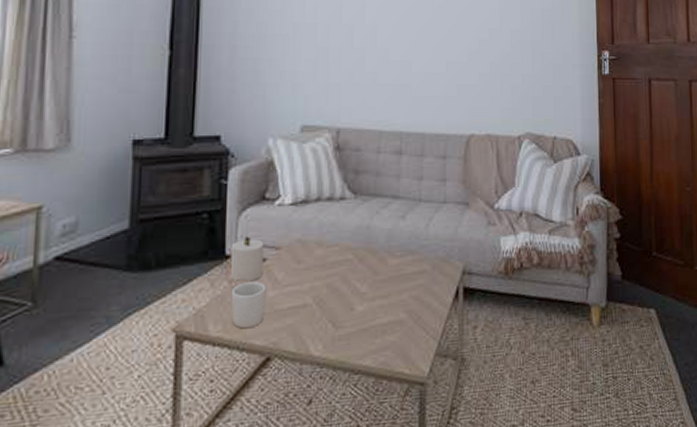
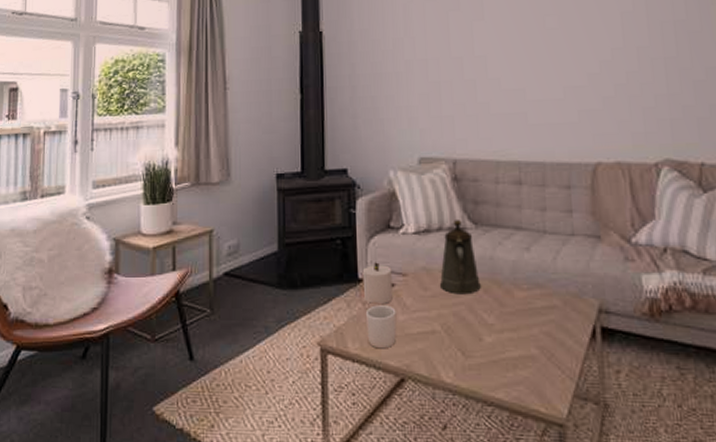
coffee pot: none [315,190,356,266] -> present [440,220,481,295]

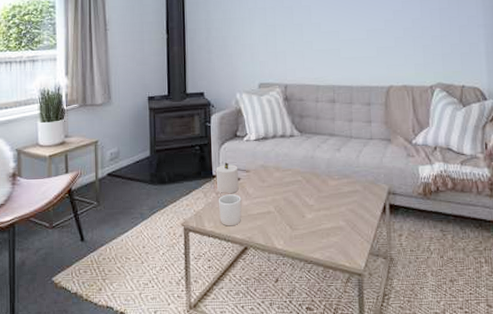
coffee pot: present [440,220,481,295] -> none [274,130,304,185]

